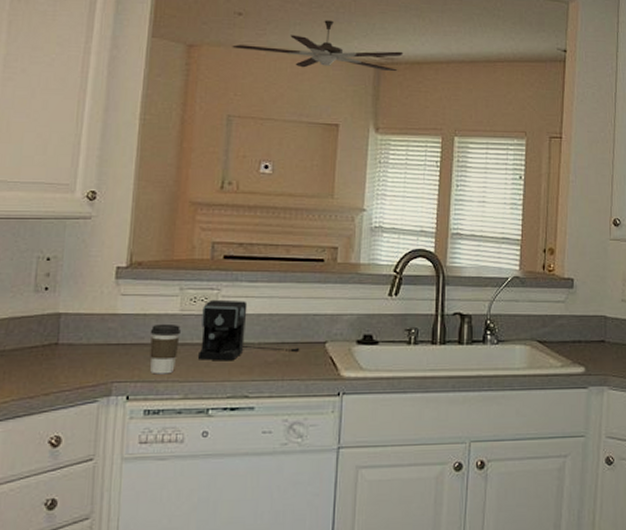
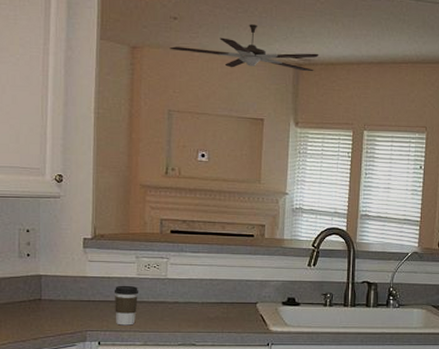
coffee maker: present [198,299,300,361] -> none [154,266,236,316]

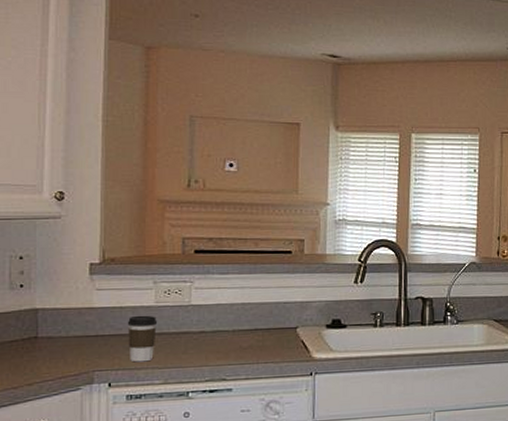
ceiling fan: present [170,24,319,72] -> none [190,22,360,72]

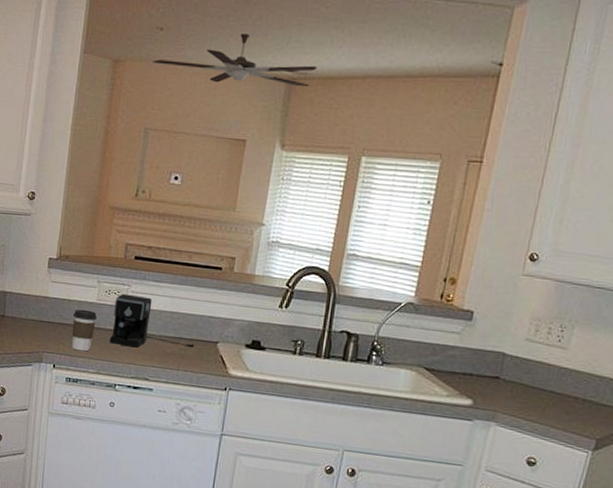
coffee maker: none [176,291,273,348] -> present [110,293,195,348]
ceiling fan: none [190,22,360,72] -> present [152,34,318,87]

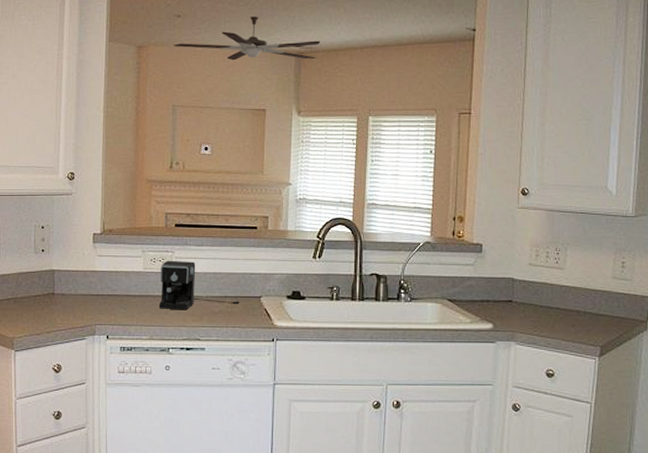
coffee cup: present [72,309,97,352] -> none [121,279,144,320]

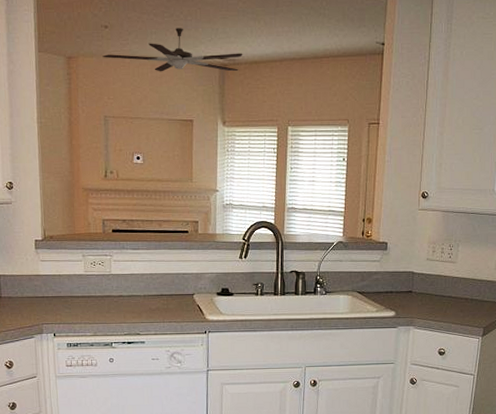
coffee maker: present [159,260,240,310] -> none [100,263,175,309]

